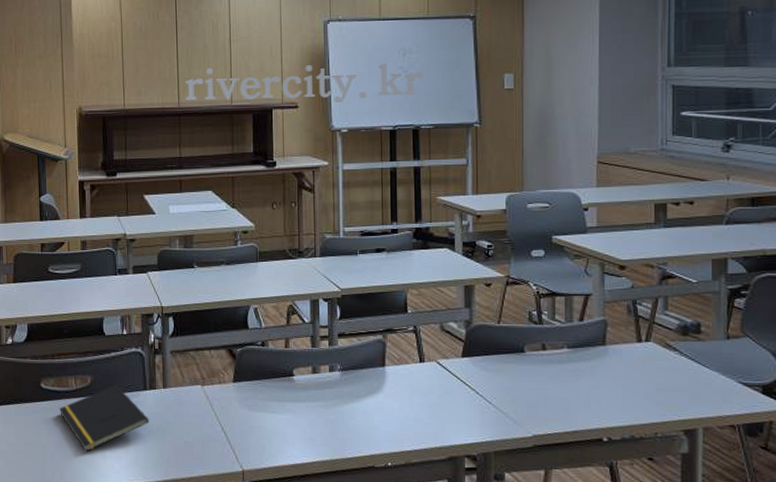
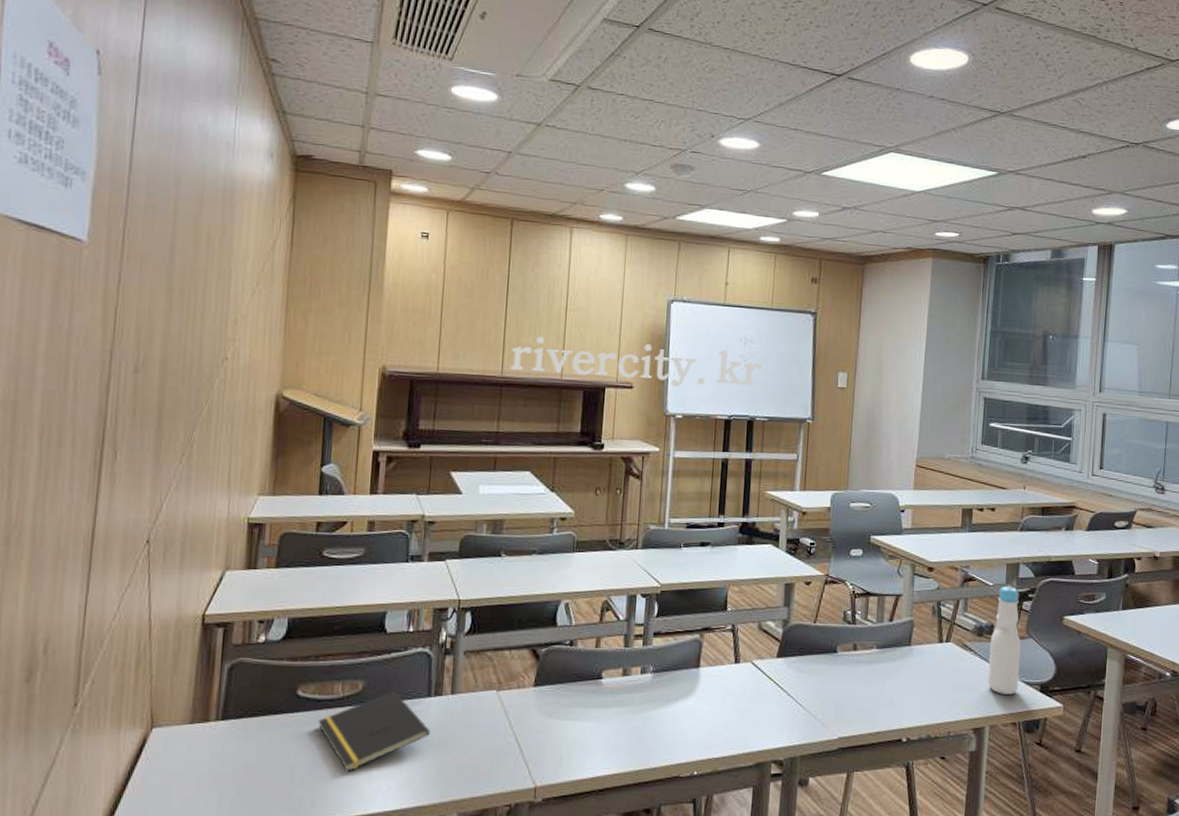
bottle: none [697,282,735,396] -> present [987,585,1021,694]

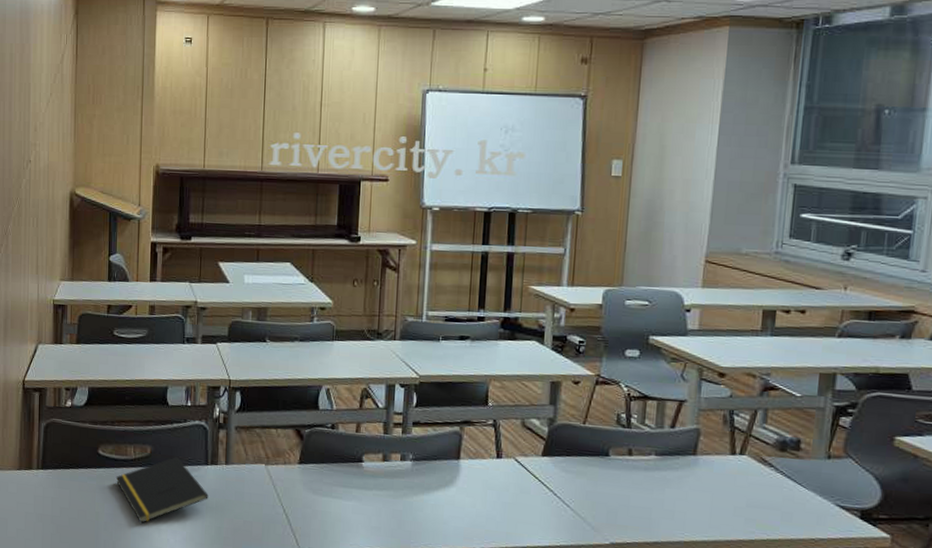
bottle: present [987,585,1021,694] -> none [791,397,837,518]

